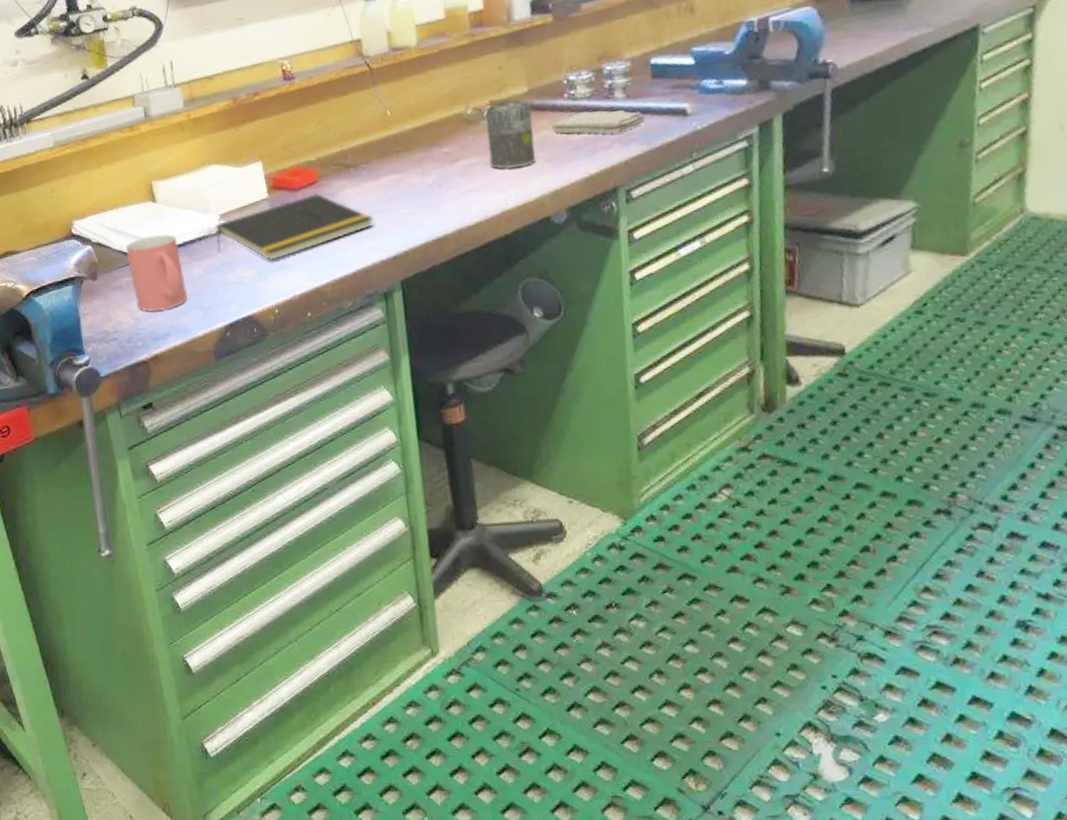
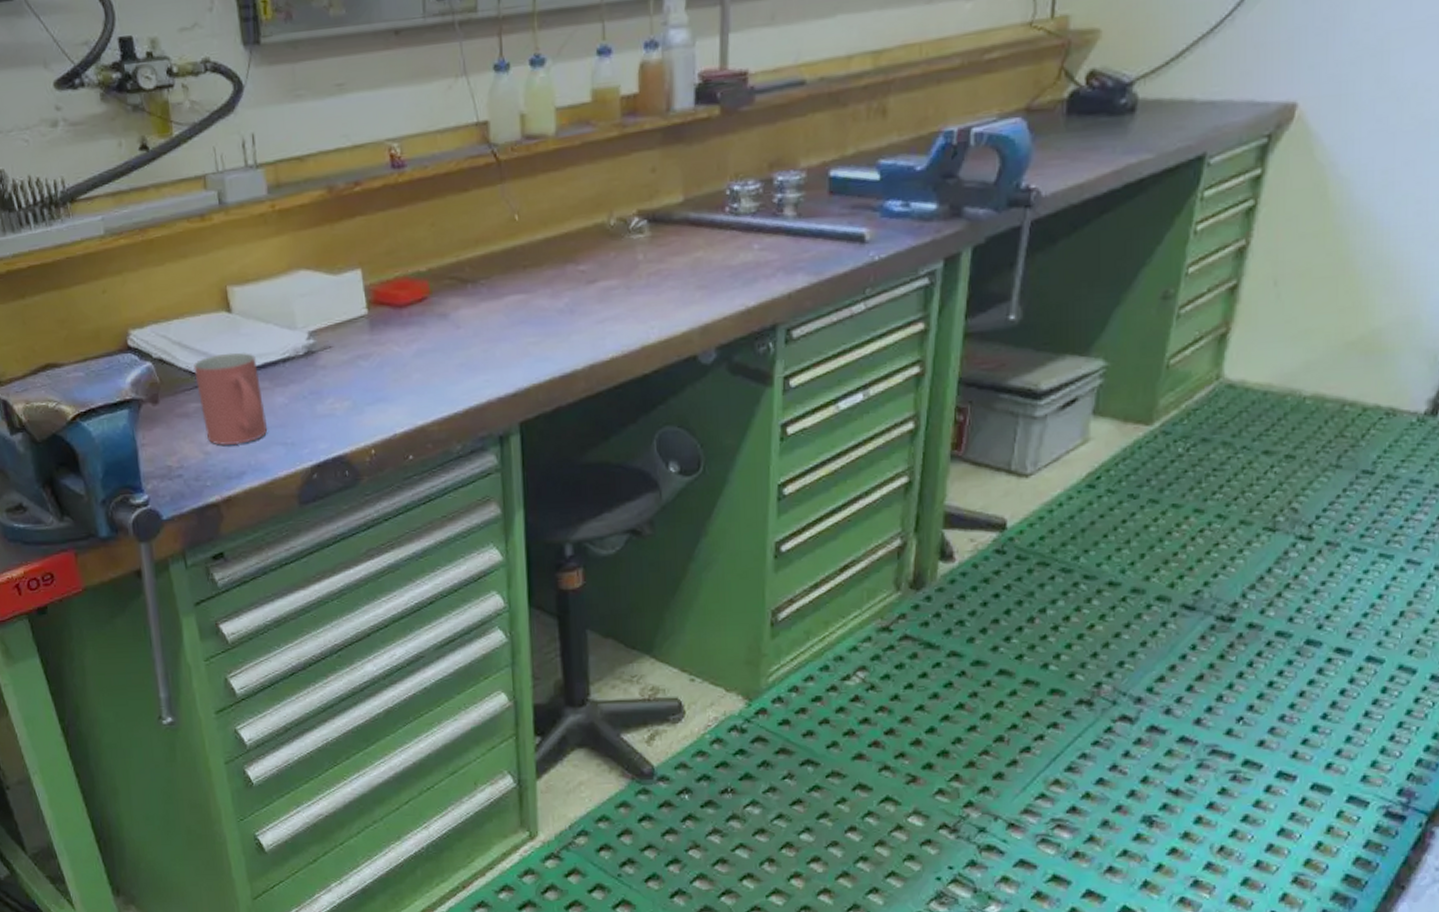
notepad: present [216,193,375,262] -> none [304,311,493,392]
can: present [484,101,535,169] -> none [630,212,687,295]
washcloth: present [551,110,646,134] -> none [707,230,817,260]

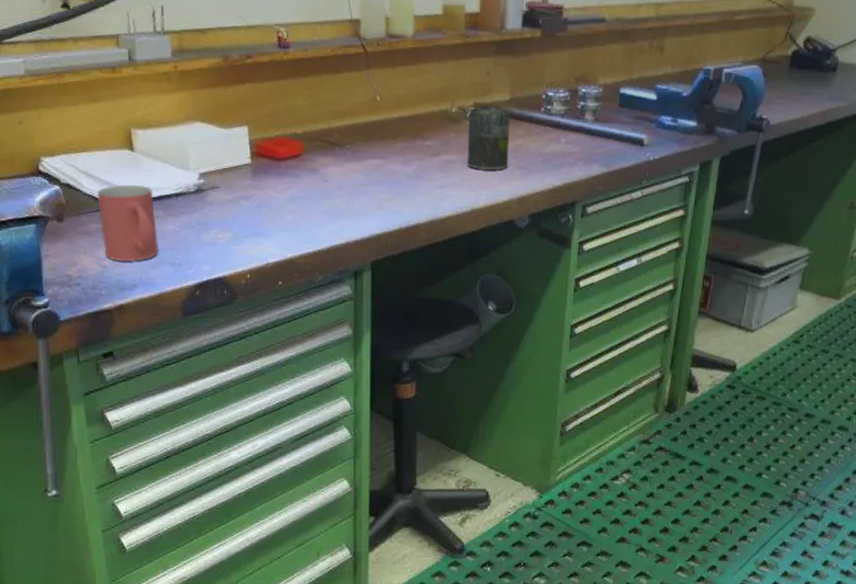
can: none [630,212,687,295] -> present [466,106,510,170]

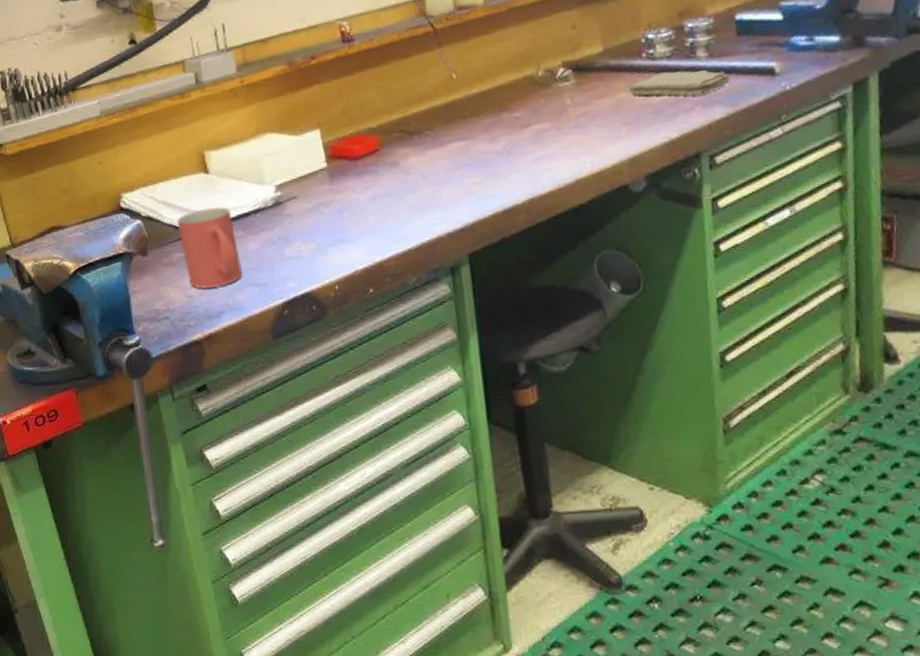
can: present [466,106,510,170] -> none [557,62,612,134]
washcloth: none [526,128,609,153] -> present [629,70,731,96]

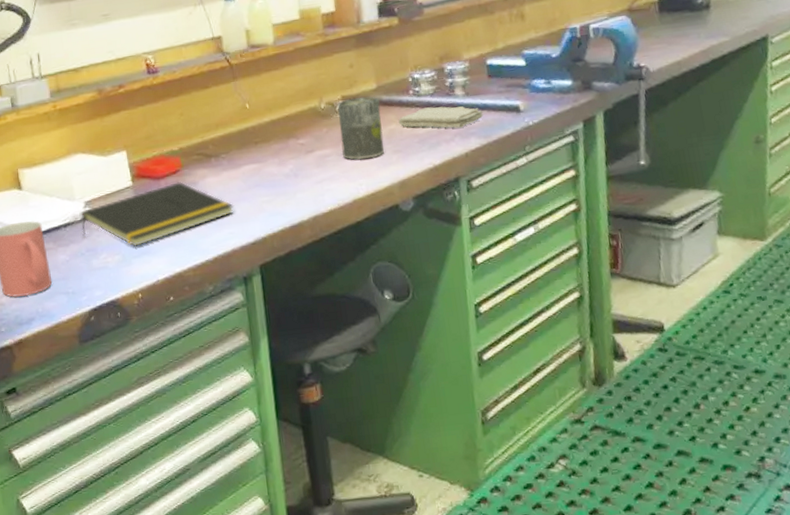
notepad: none [272,161,440,235] -> present [81,181,234,247]
can: none [557,62,612,134] -> present [337,97,384,160]

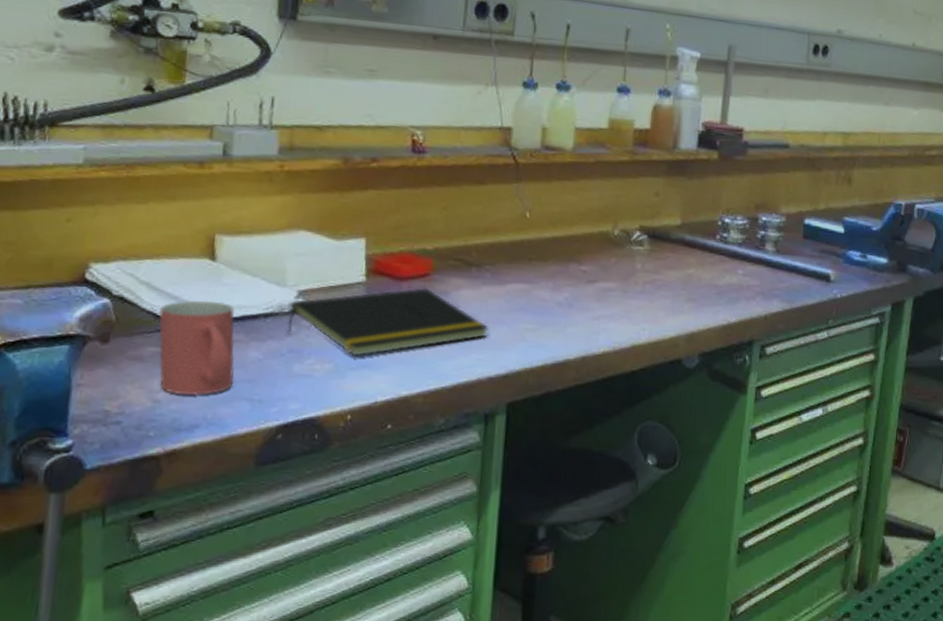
can: present [337,97,384,160] -> none [628,230,681,302]
washcloth: present [398,106,484,128] -> none [698,257,791,287]

